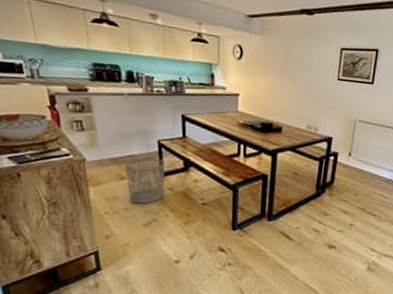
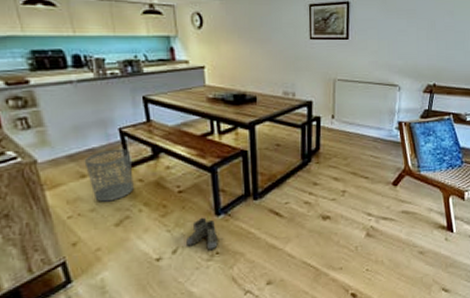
boots: none [203,229,235,261] -> present [186,217,222,251]

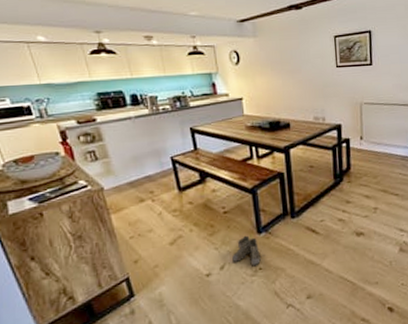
waste bin: present [84,148,134,202] -> none [142,175,185,223]

